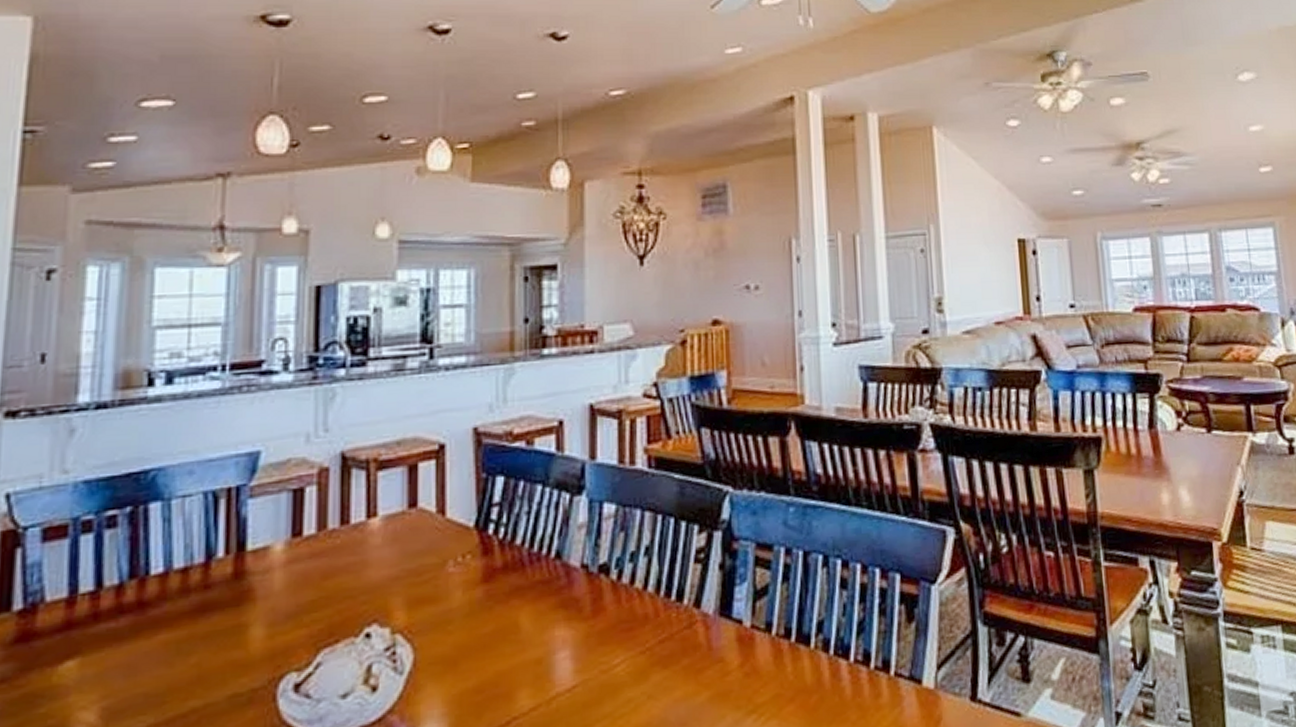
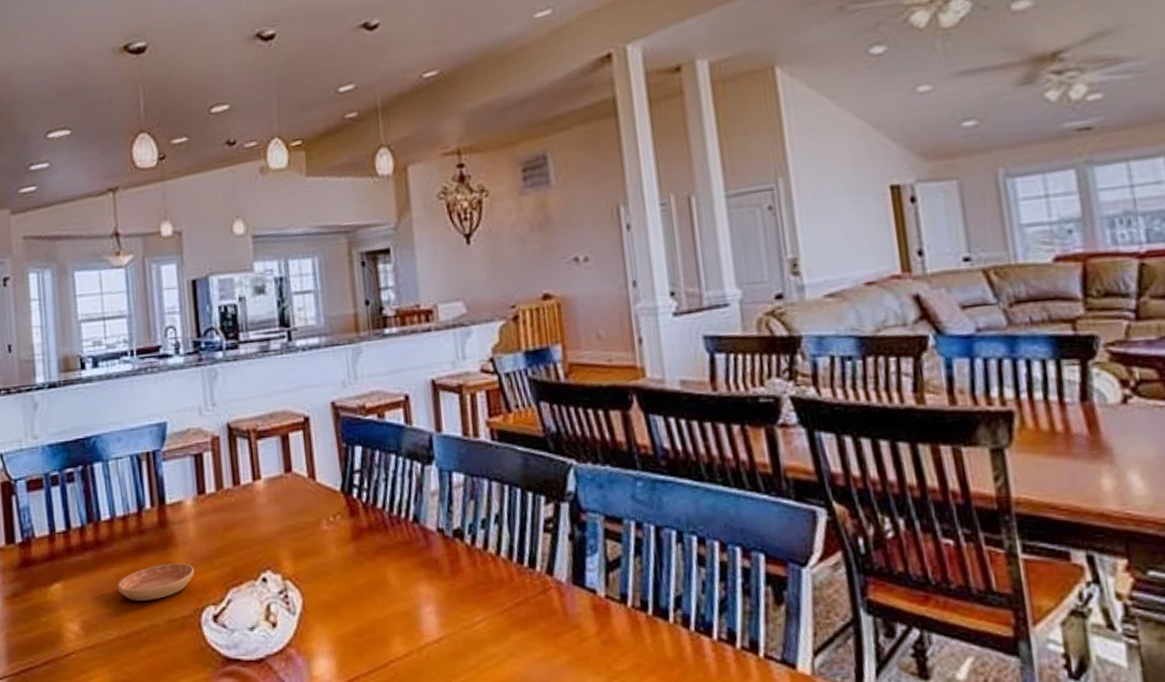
saucer: none [162,622,276,675] -> present [117,563,195,601]

